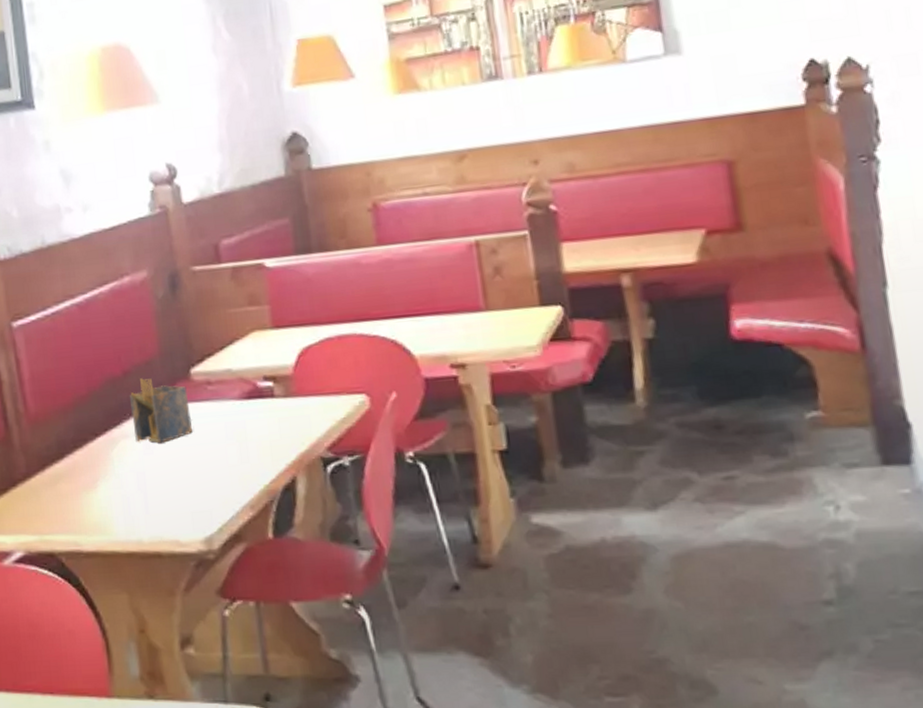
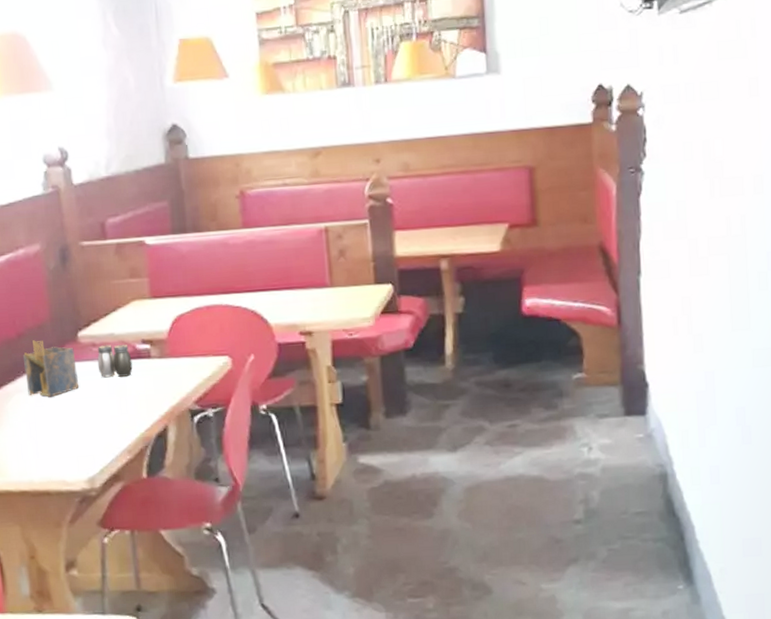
salt and pepper shaker: none [212,382,254,420] -> present [97,345,133,377]

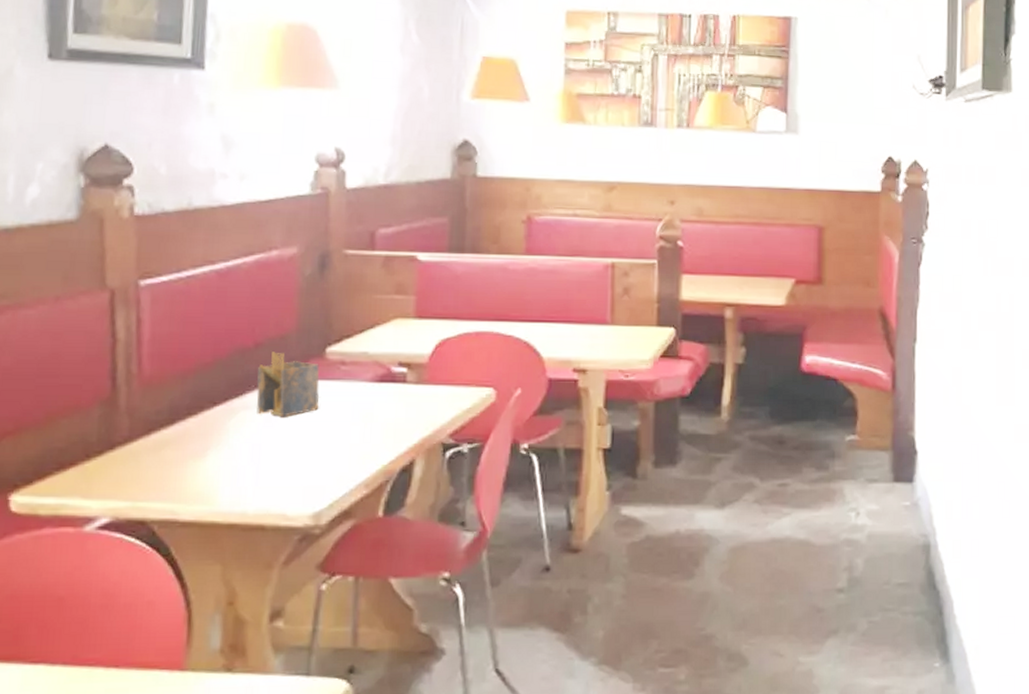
salt and pepper shaker: present [97,345,133,377] -> none [344,364,385,401]

